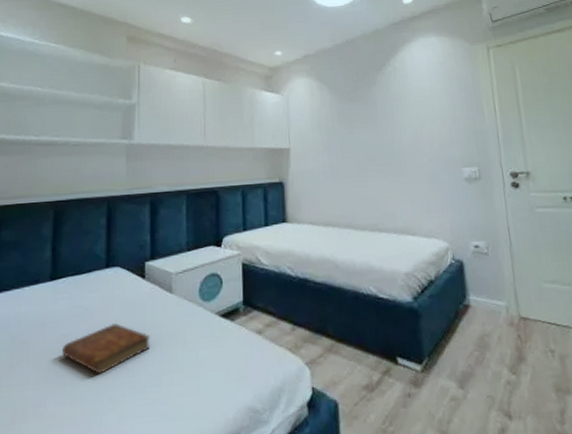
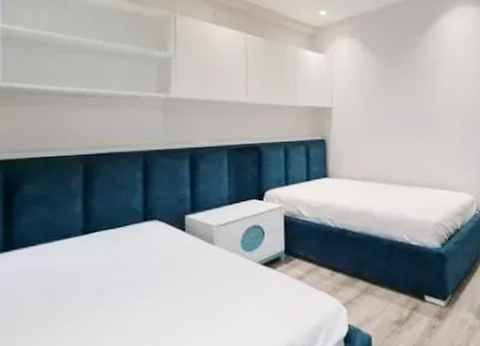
bible: present [61,323,151,374] -> none [97,274,192,323]

